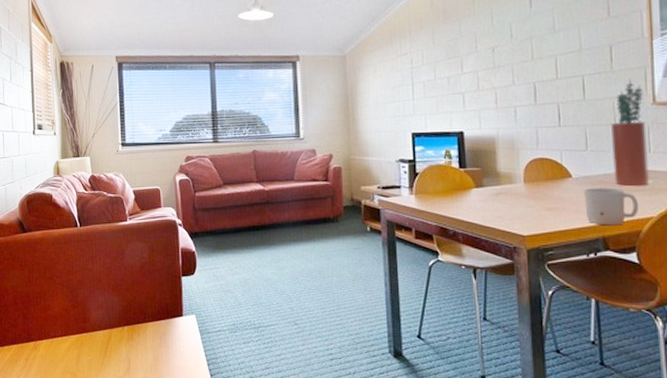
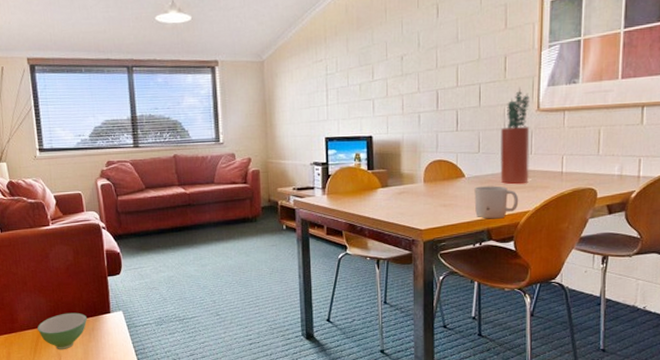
bowl: none [109,314,160,355] -> present [37,312,88,350]

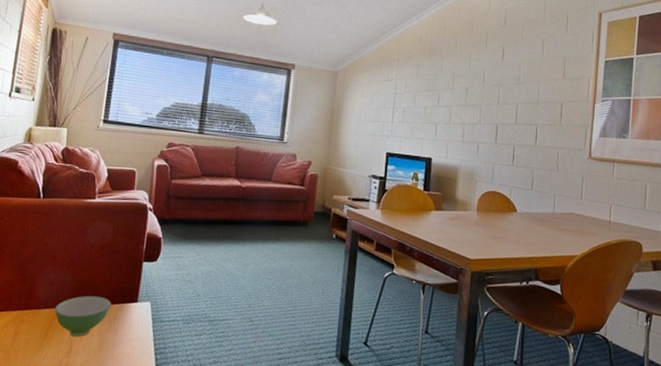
mug: present [474,185,519,219] -> none [524,223,568,260]
vase: present [500,87,530,184] -> none [551,133,582,227]

